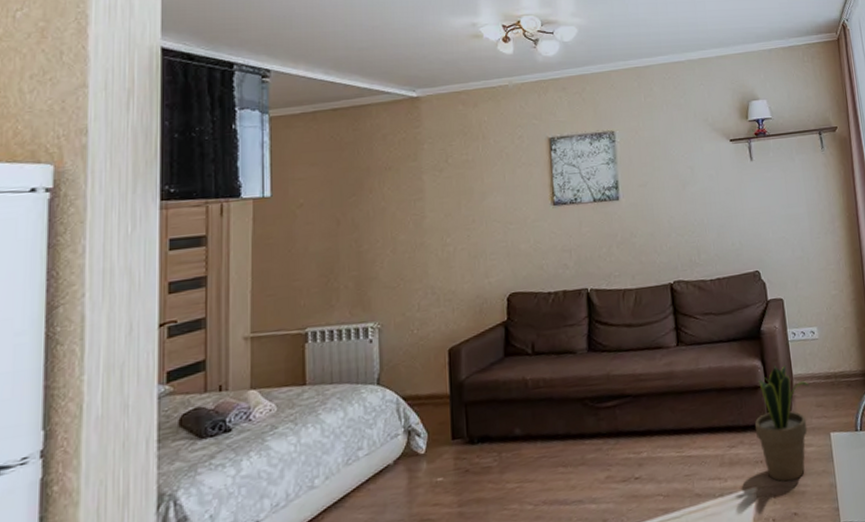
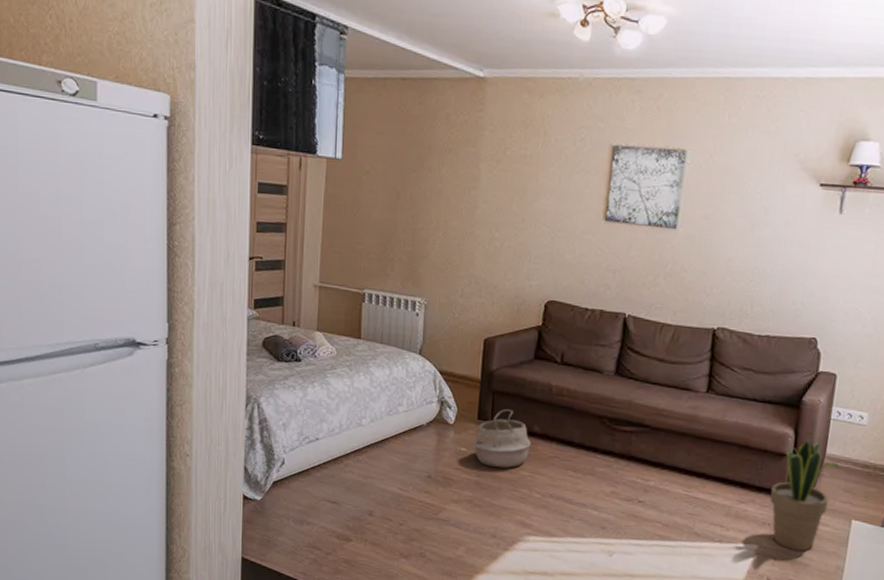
woven basket: none [449,418,514,491] -> present [473,409,531,469]

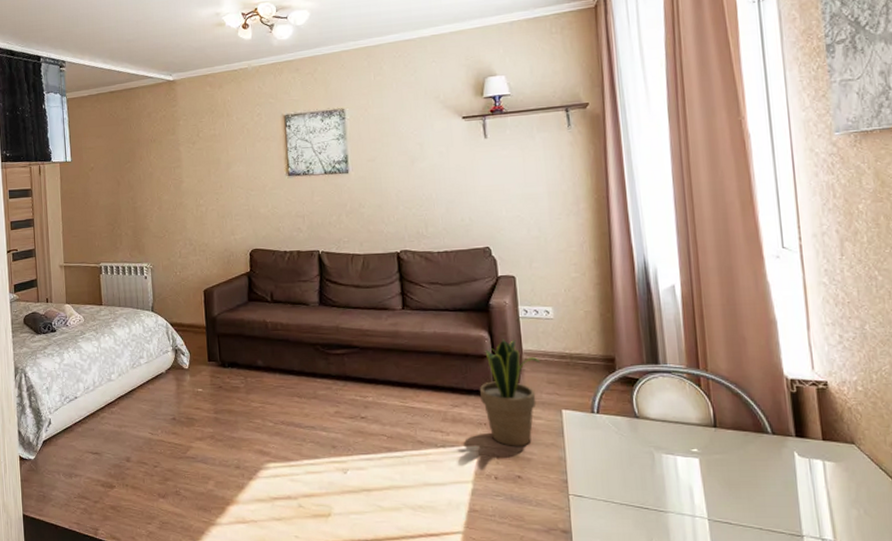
woven basket: present [473,409,531,469] -> none [207,349,257,403]

